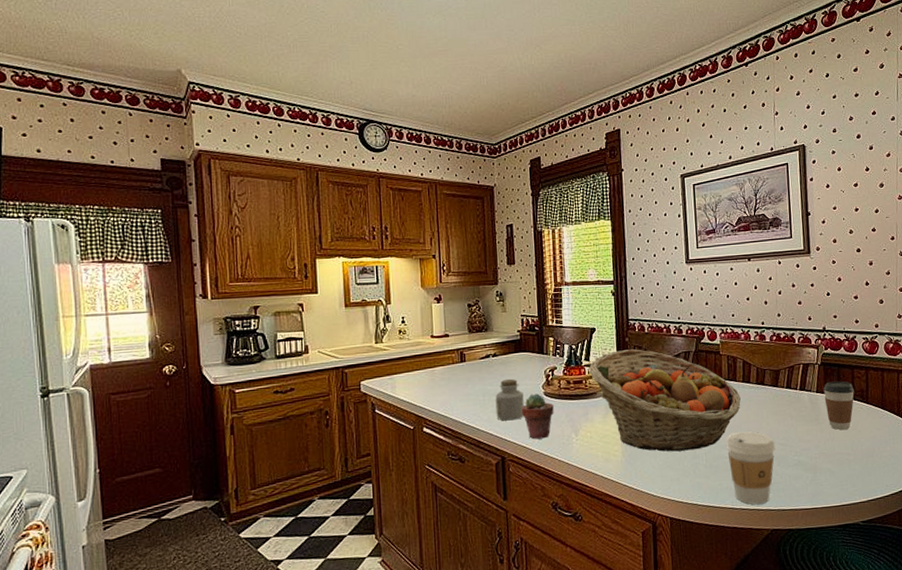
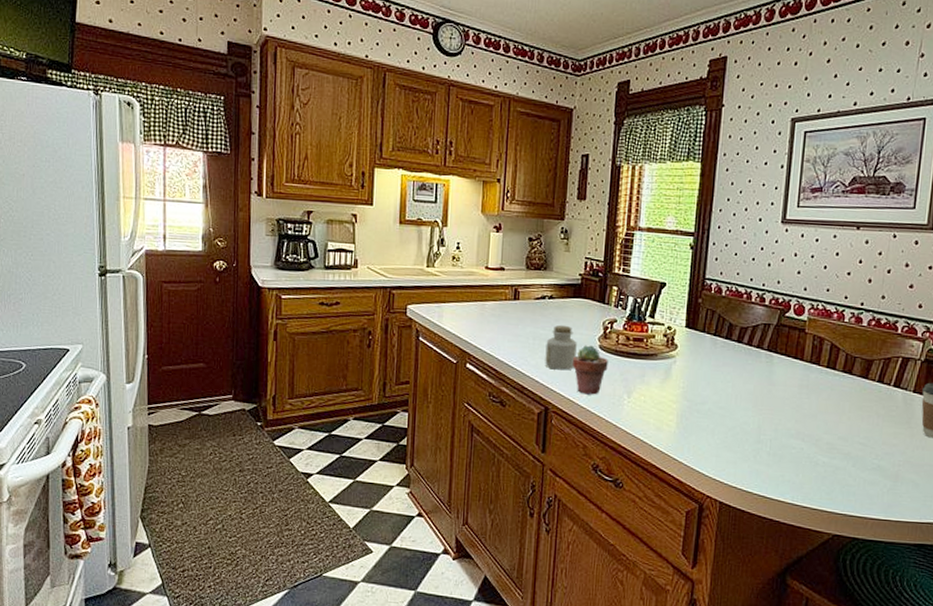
fruit basket: present [589,349,741,452] -> none [652,311,821,434]
coffee cup: present [726,431,776,505] -> none [796,422,854,506]

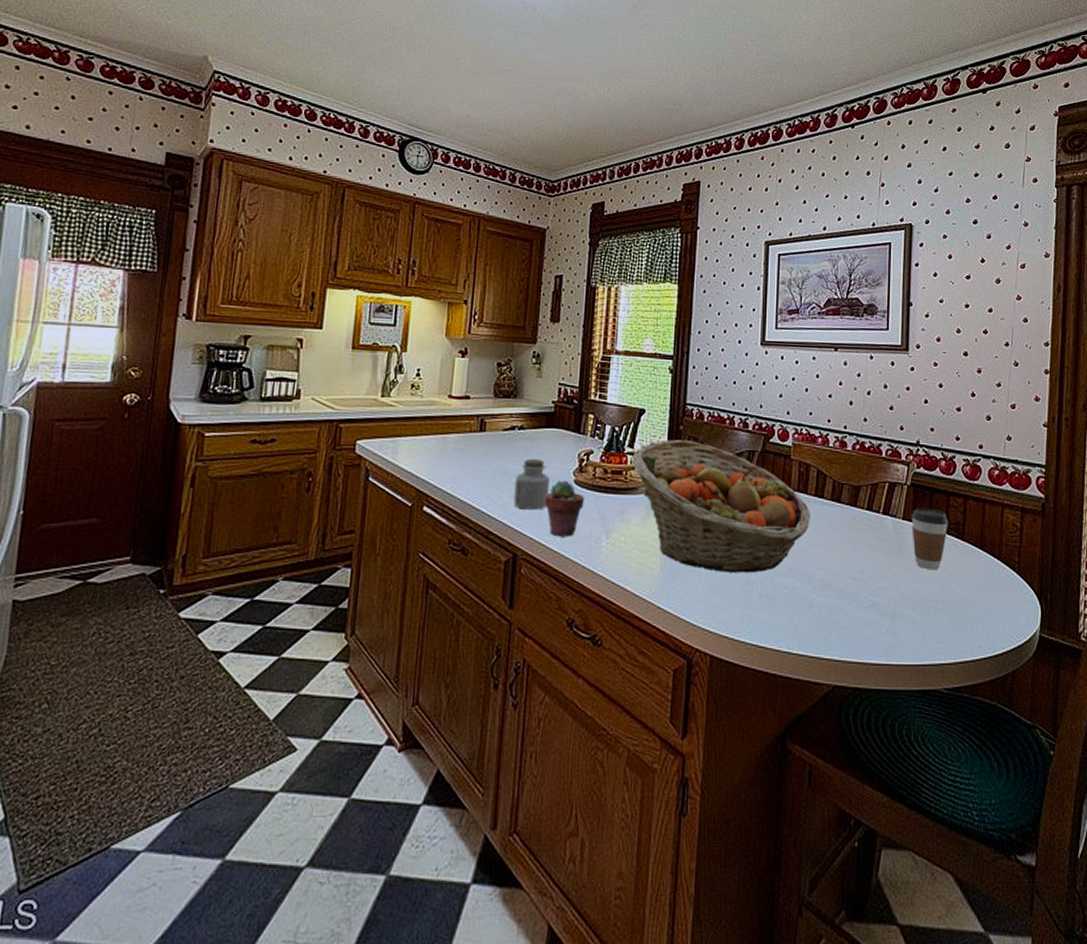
fruit basket: none [652,311,821,434] -> present [632,439,810,573]

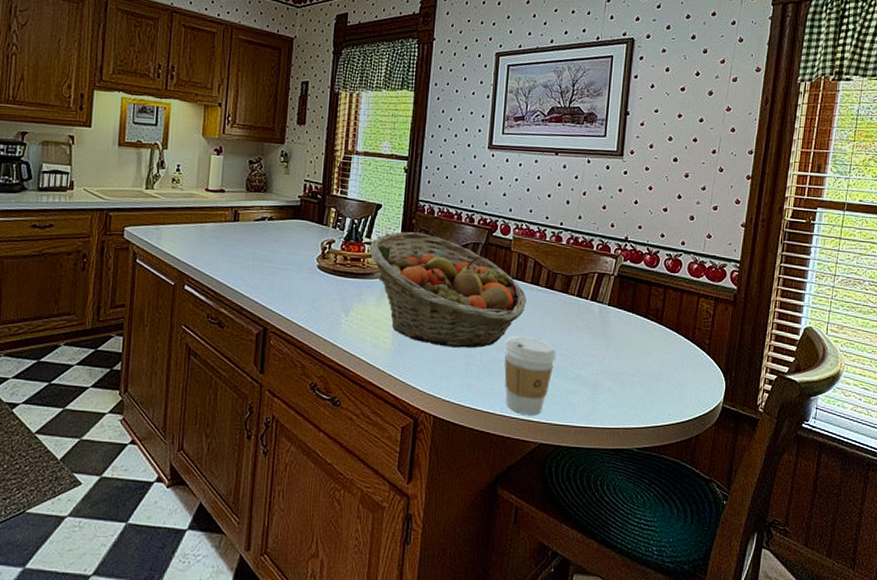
jar: present [513,458,550,510] -> none [264,245,296,291]
potted succulent: present [545,480,584,537] -> none [292,265,326,314]
coffee cup: none [788,557,848,652] -> present [504,336,557,416]
coffee cup: present [911,508,948,570] -> none [616,296,649,350]

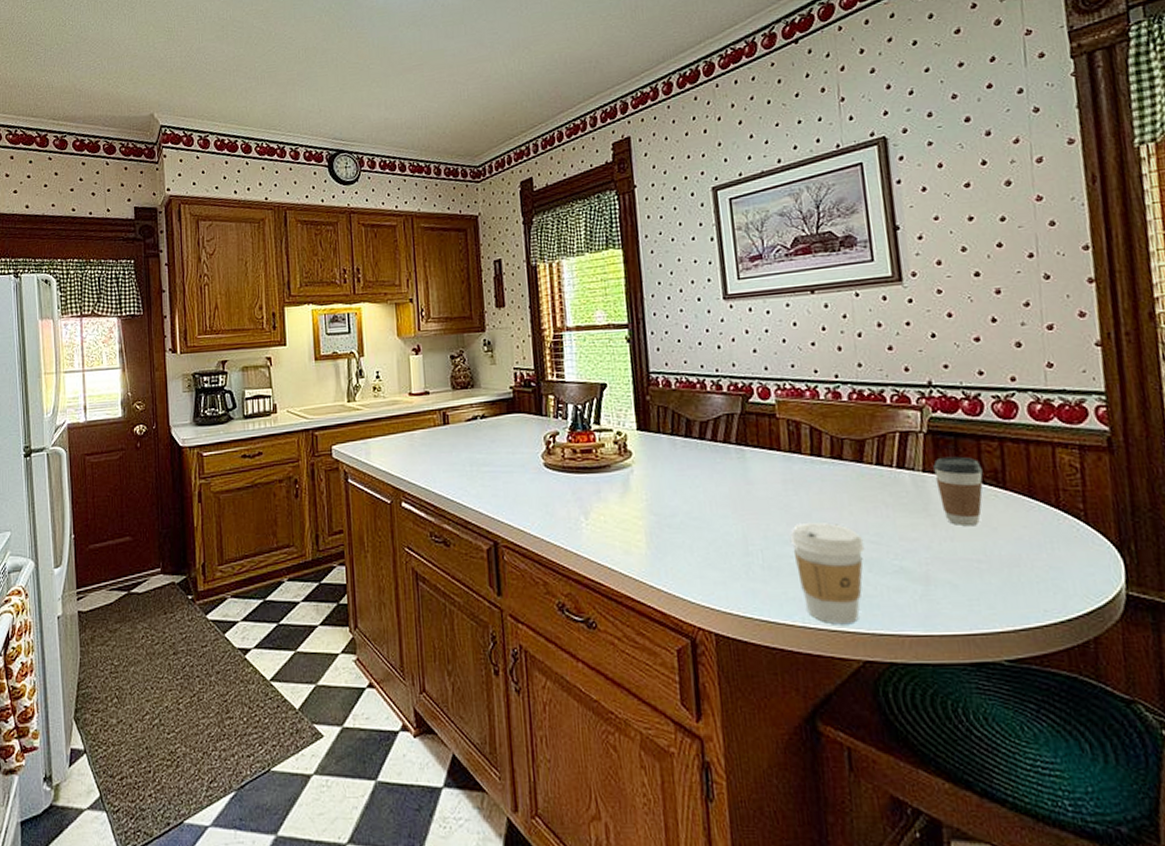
fruit basket: present [369,231,526,348] -> none [599,410,810,546]
coffee cup: none [616,296,649,350] -> present [933,456,983,527]

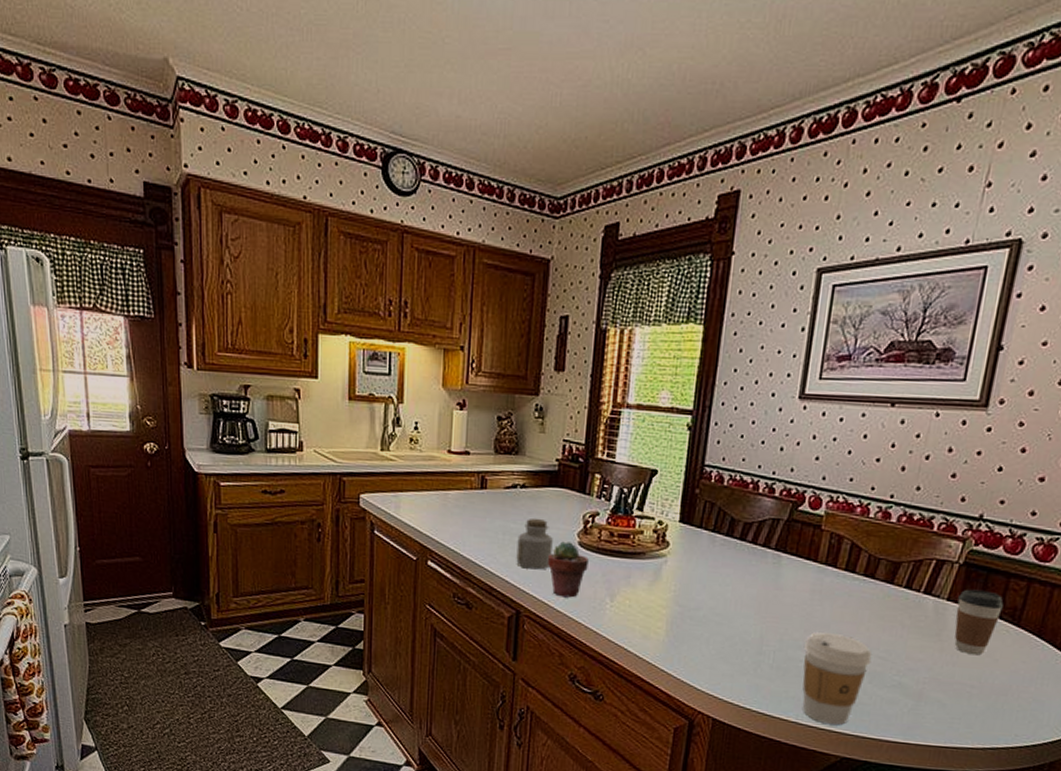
jar: none [485,445,520,497] -> present [516,518,553,570]
potted succulent: none [517,464,557,522] -> present [548,541,589,598]

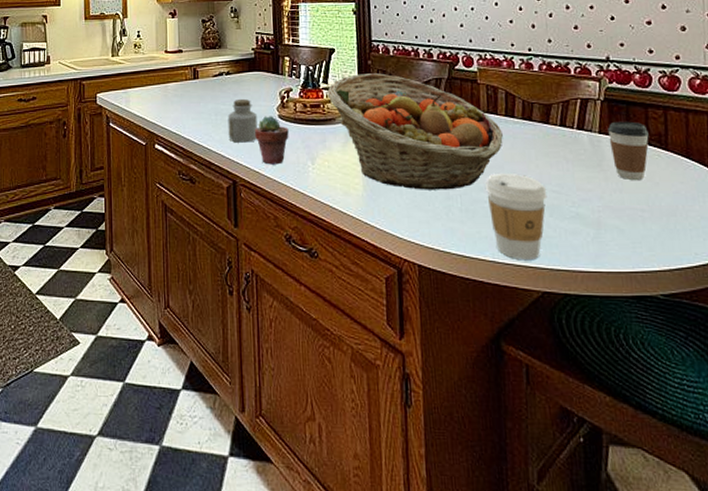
fruit basket: none [640,503,838,645] -> present [327,73,503,190]

